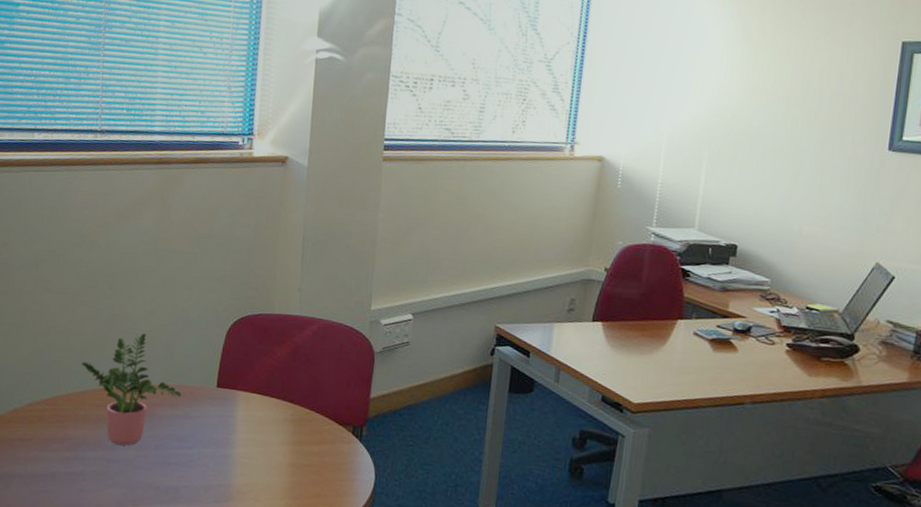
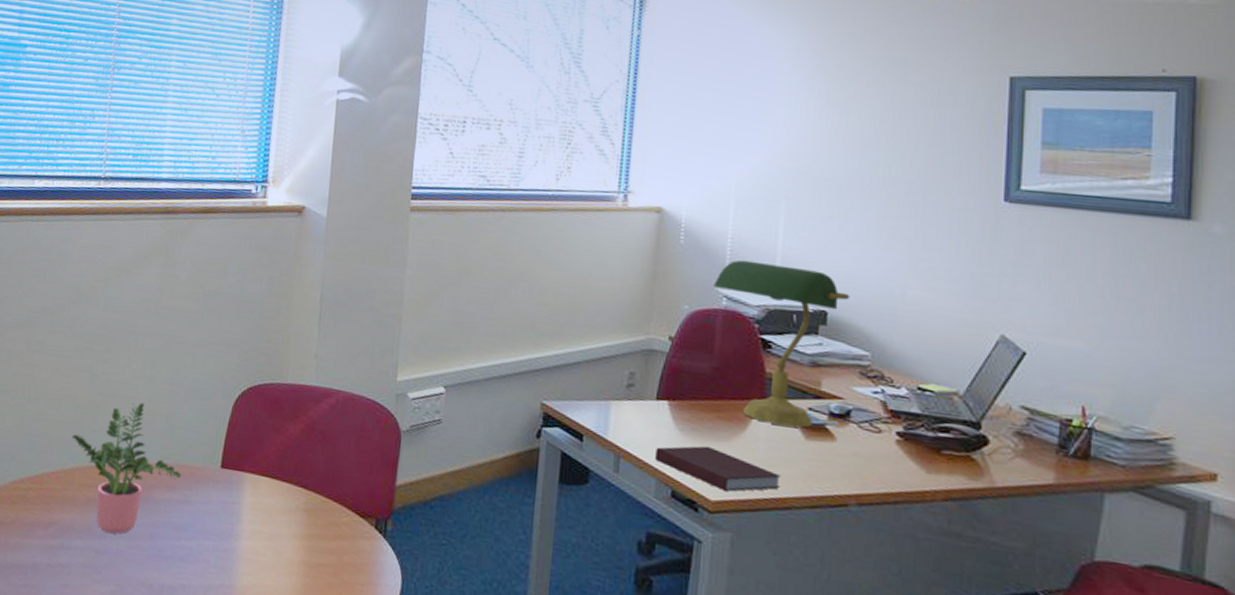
notebook: none [589,358,691,395] -> present [655,446,780,492]
desk lamp: none [644,202,757,342] -> present [714,260,851,428]

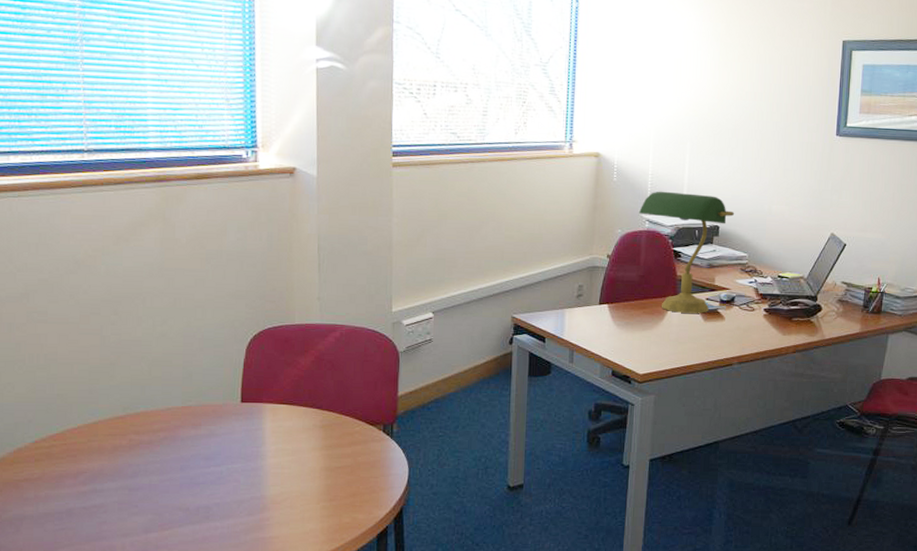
potted plant: present [72,403,182,534] -> none [90,356,204,472]
notebook: present [655,446,780,492] -> none [599,335,687,366]

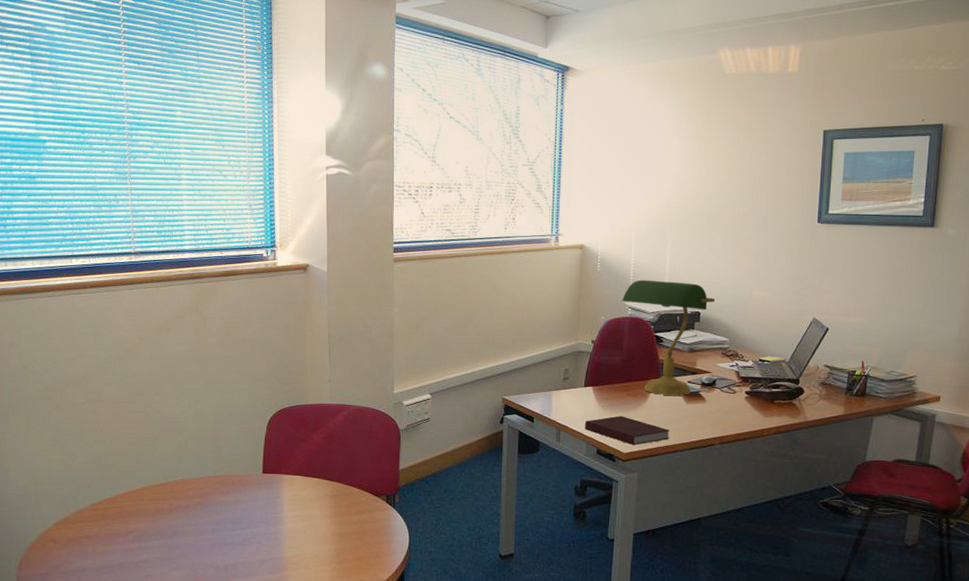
notebook: none [599,335,687,366] -> present [585,415,670,445]

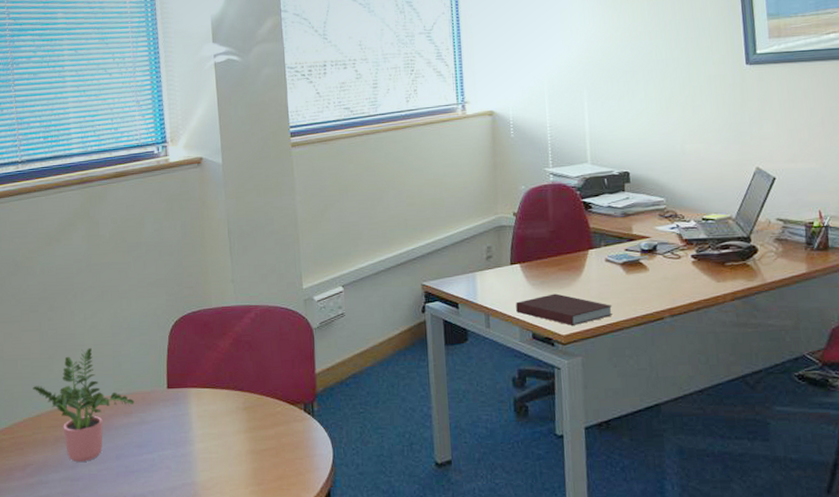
potted plant: none [137,432,232,533] -> present [32,348,135,462]
desk lamp: present [622,279,716,396] -> none [541,141,645,267]

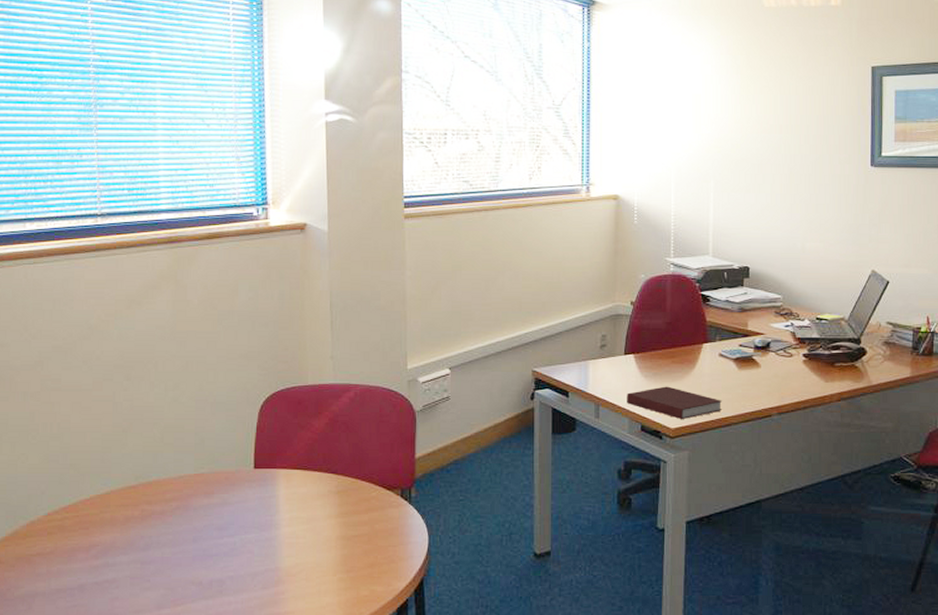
potted plant: present [32,348,135,462] -> none [102,422,217,544]

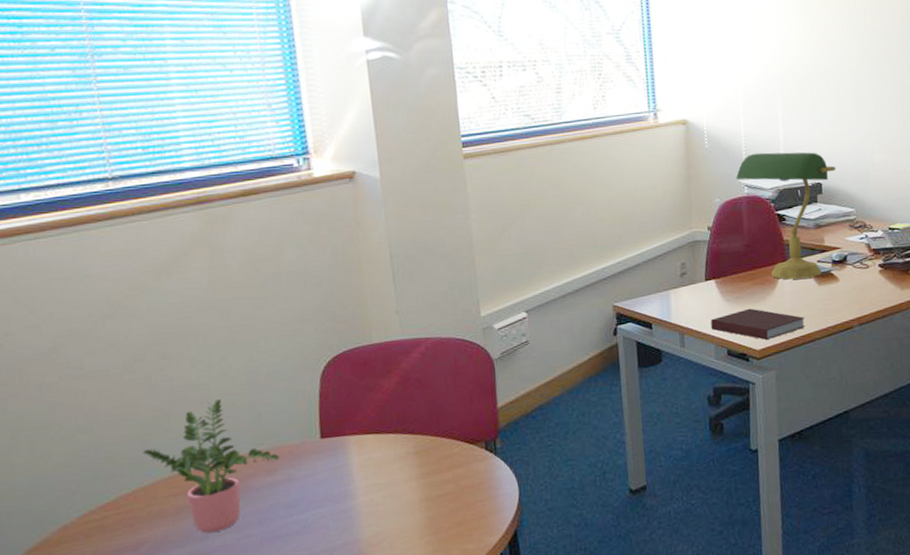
potted plant: none [102,422,217,544] -> present [143,399,280,533]
desk lamp: none [663,232,766,361] -> present [736,152,836,280]

